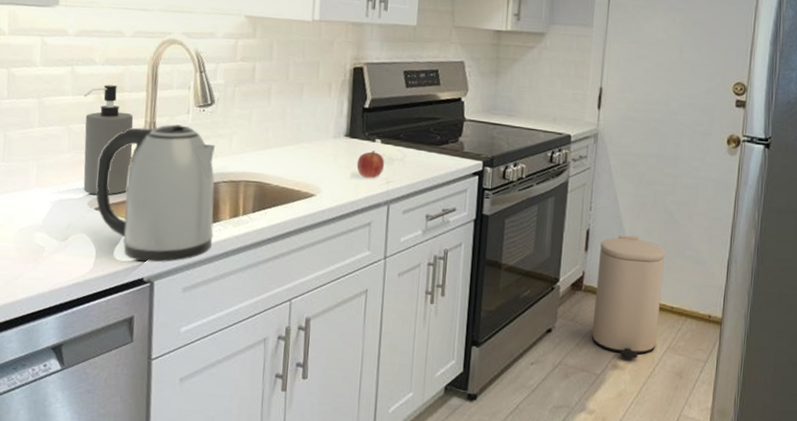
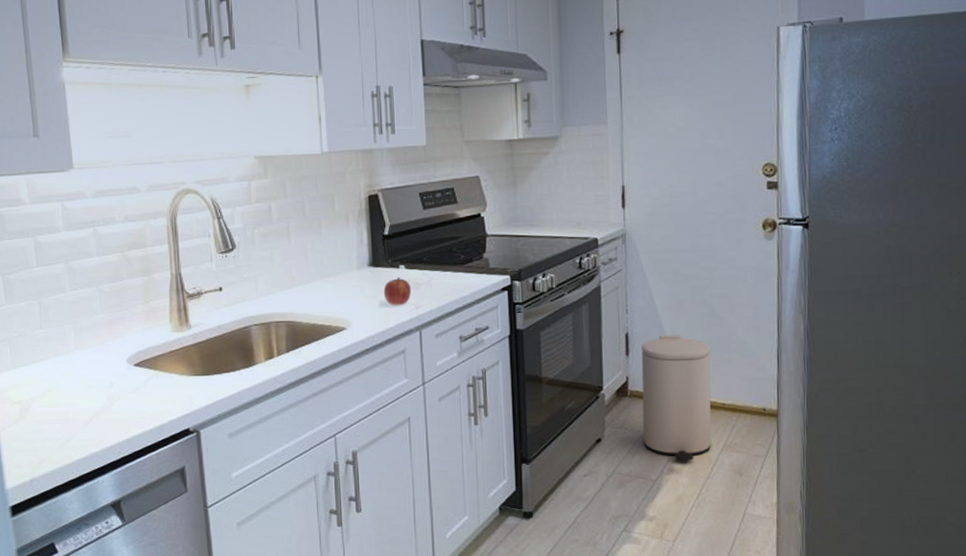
soap dispenser: present [83,85,134,194] -> none [108,241,163,351]
kettle: present [96,124,216,263] -> none [130,273,252,412]

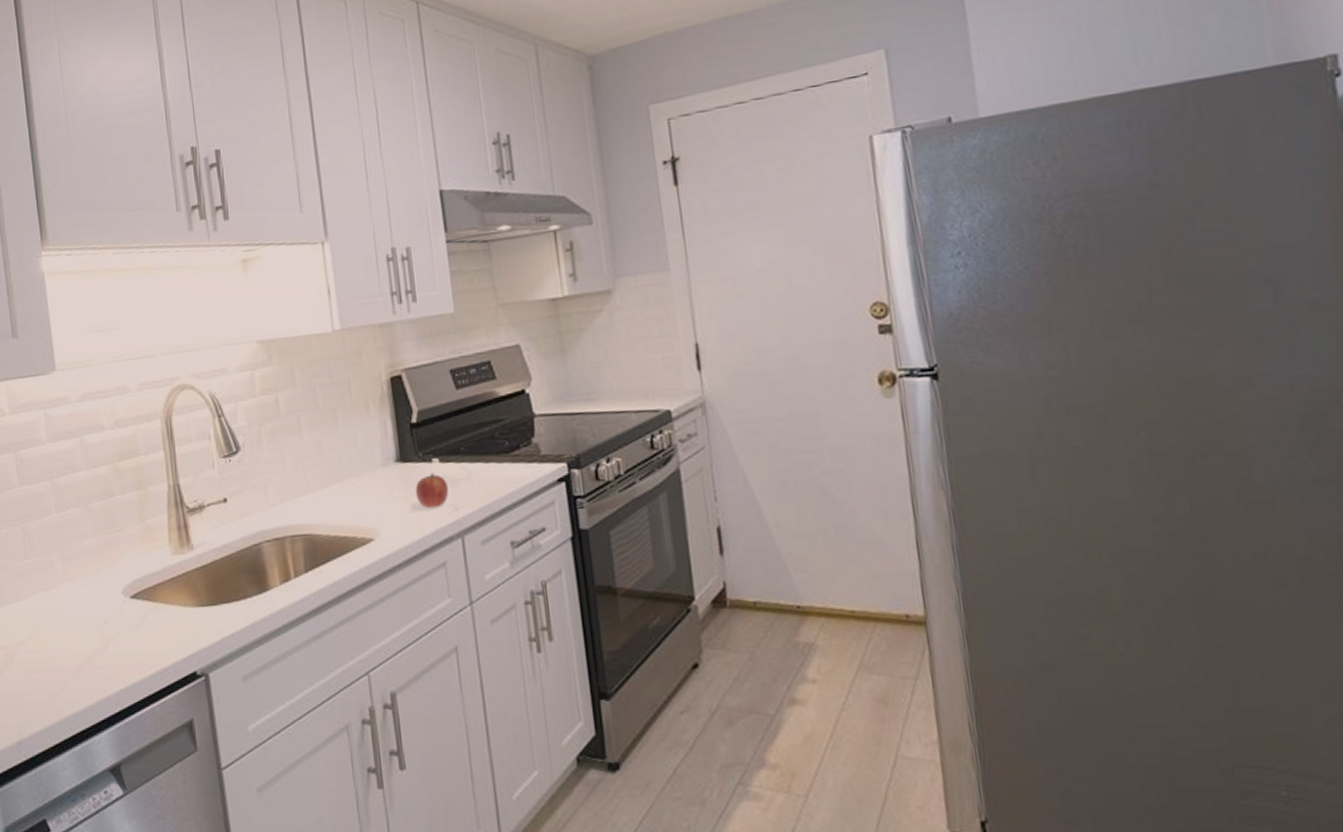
pedal bin: present [641,335,712,461] -> none [739,525,843,689]

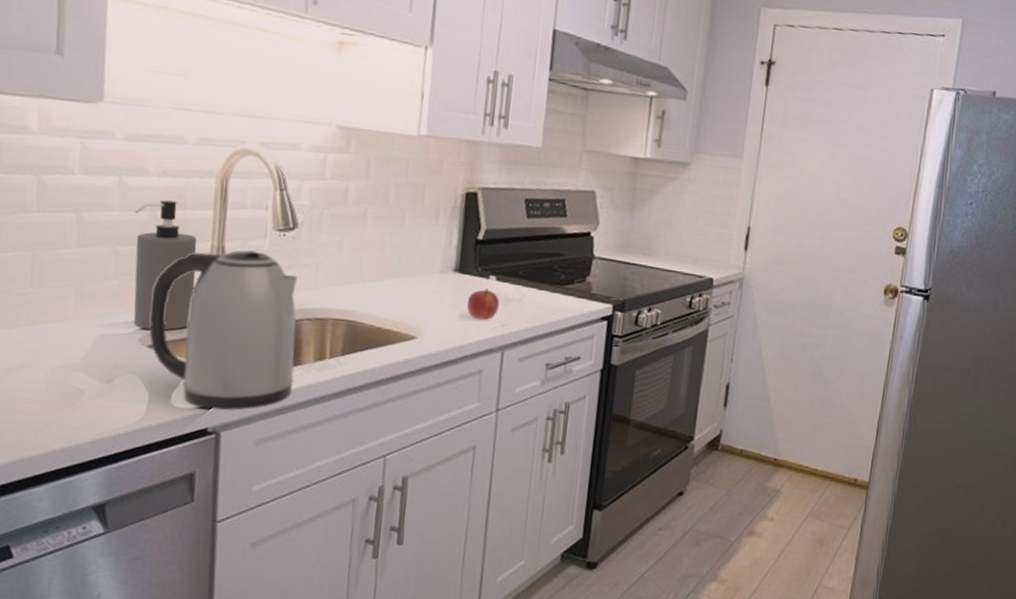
soap dispenser: none [97,449,161,581] -> present [133,200,197,330]
kettle: none [124,482,267,652] -> present [149,250,299,411]

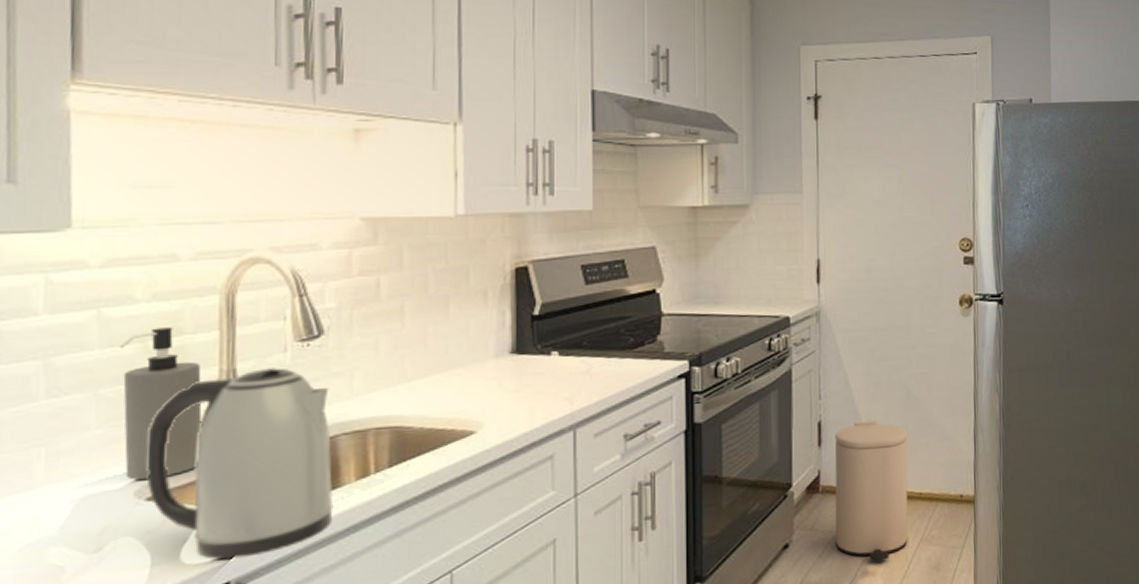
fruit: present [466,289,500,321] -> none [529,366,566,402]
pedal bin: none [728,390,812,525] -> present [835,420,908,561]

